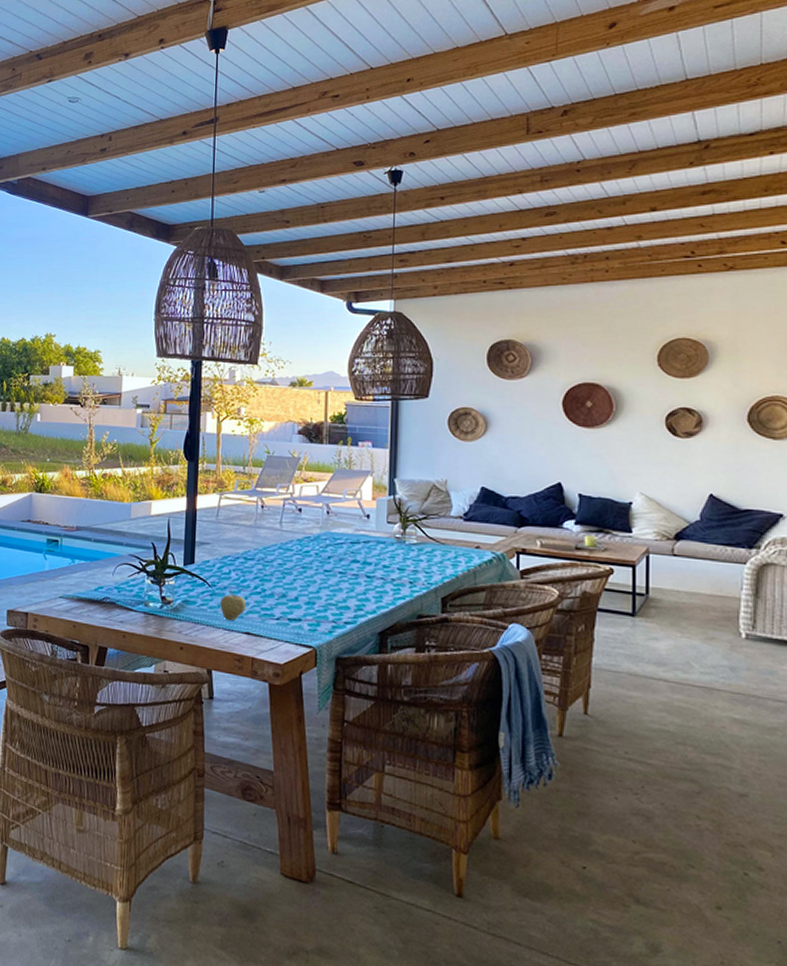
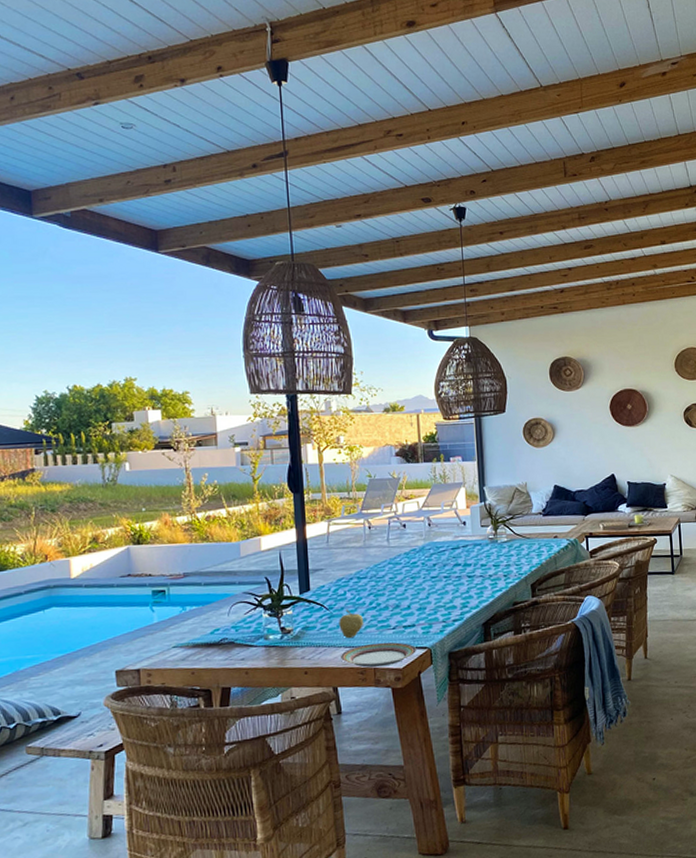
plate: none [217,630,301,659] -> present [340,642,417,668]

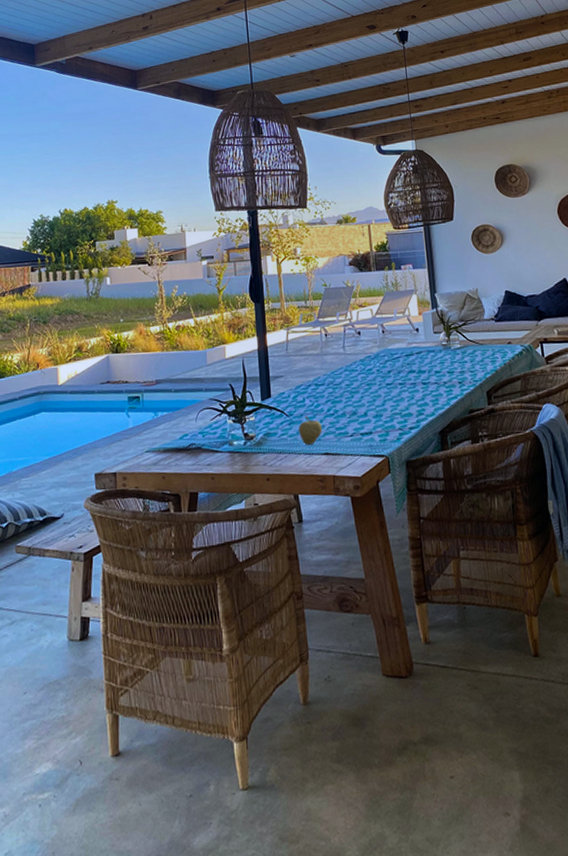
plate: present [340,642,417,668] -> none [300,449,375,476]

